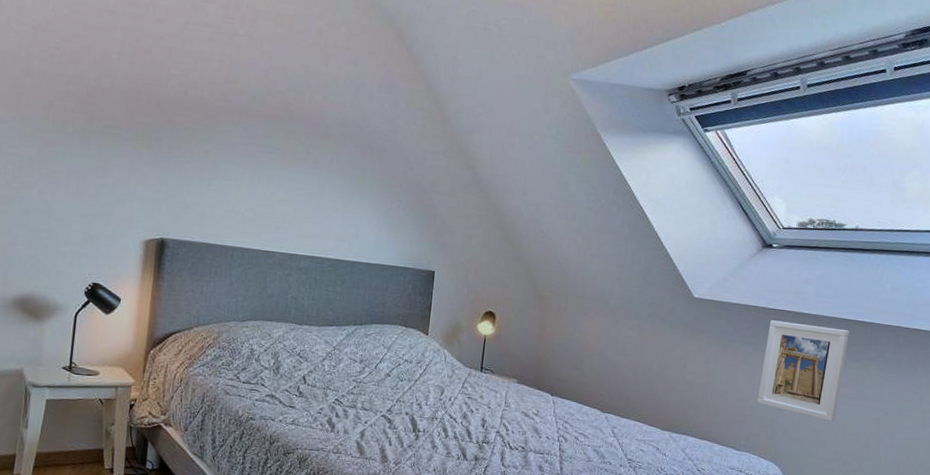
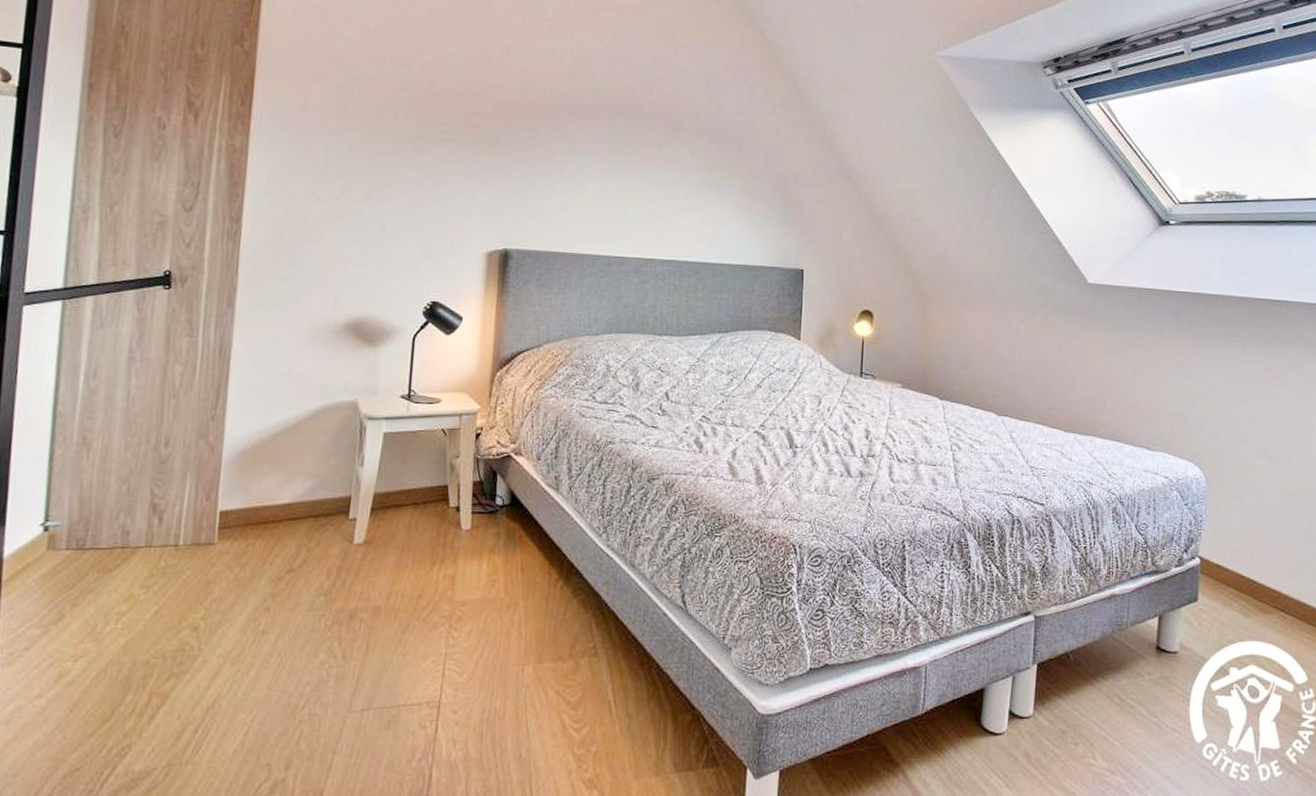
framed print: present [757,320,850,422] -> none [1167,304,1262,413]

